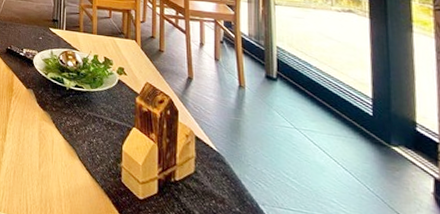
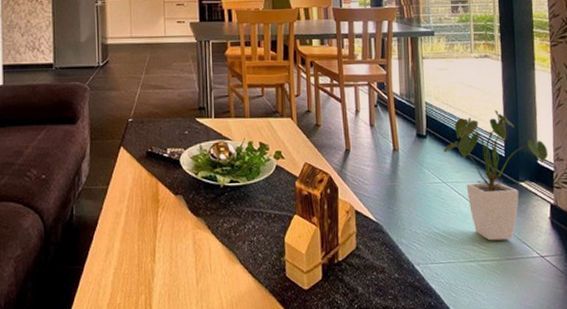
house plant: none [297,65,431,206] -> present [444,109,549,241]

